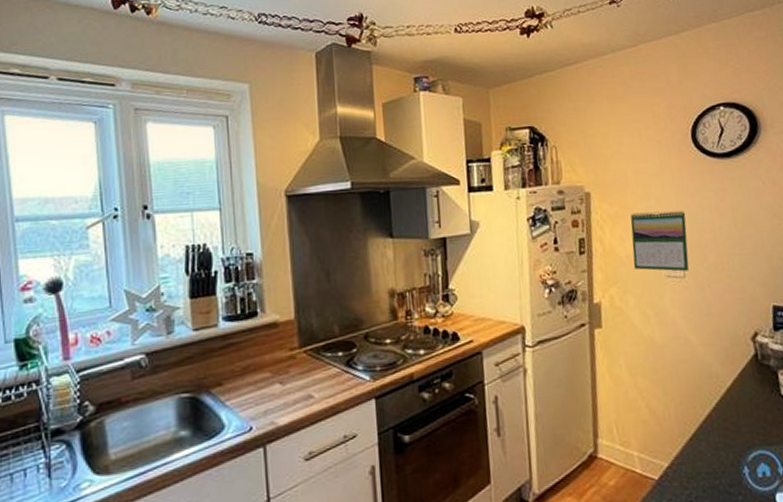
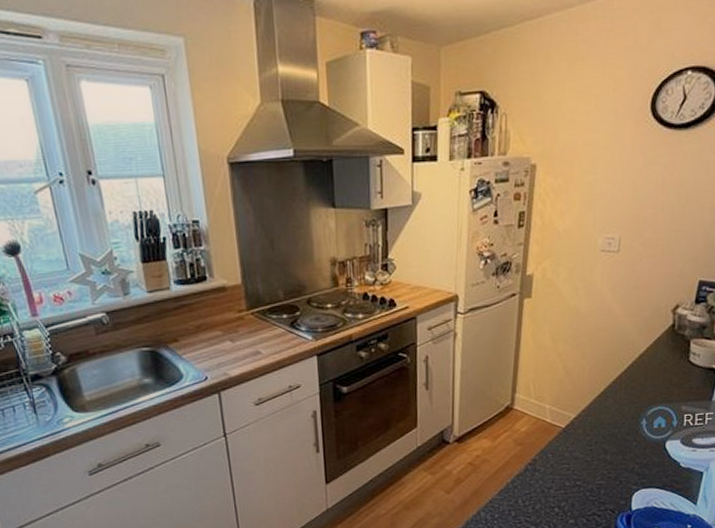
calendar: present [630,211,690,272] -> none [570,185,630,246]

